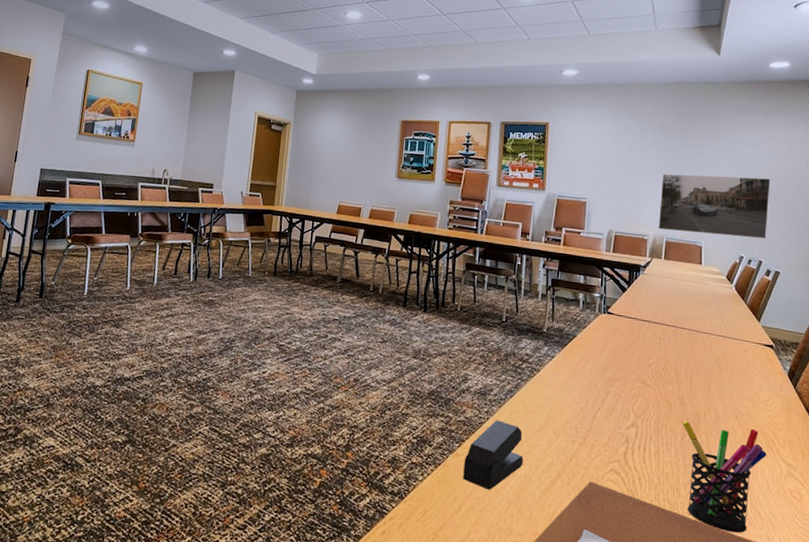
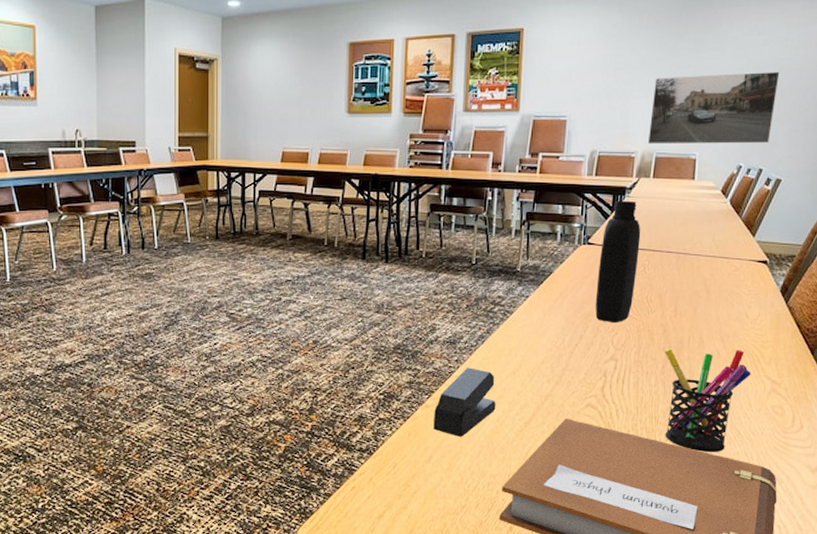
bottle: none [615,276,656,391] -> present [595,200,641,323]

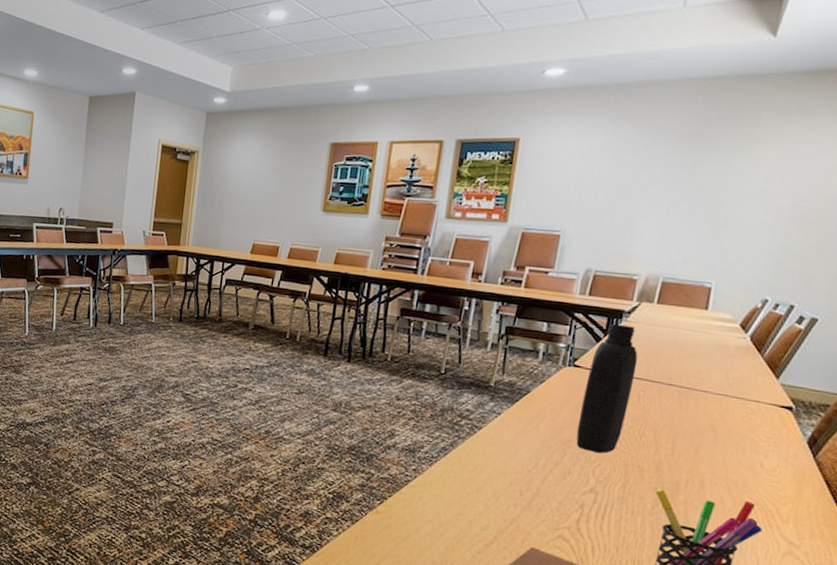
stapler: present [433,367,496,437] -> none [382,478,455,549]
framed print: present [647,71,780,145] -> none [653,198,825,279]

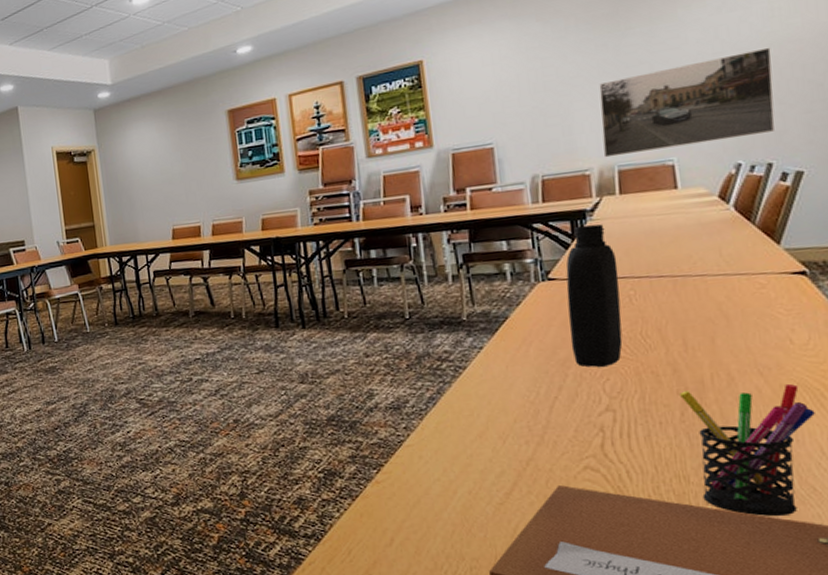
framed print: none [653,198,825,279] -> present [599,47,776,158]

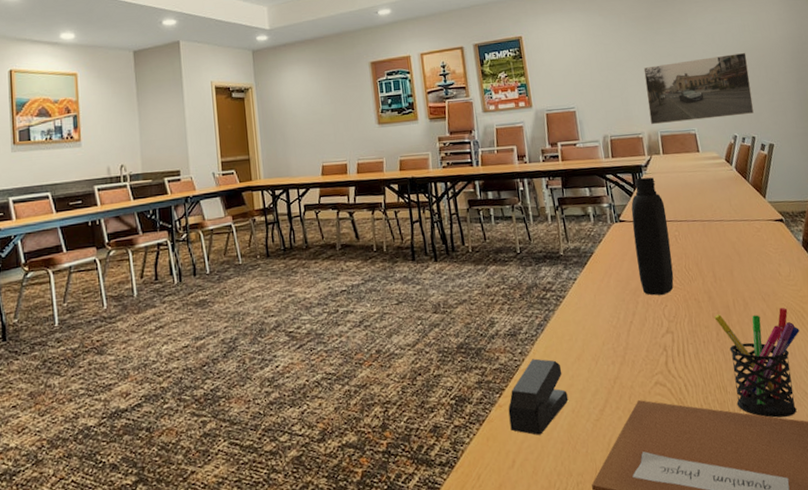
stapler: none [387,434,465,515] -> present [508,358,569,435]

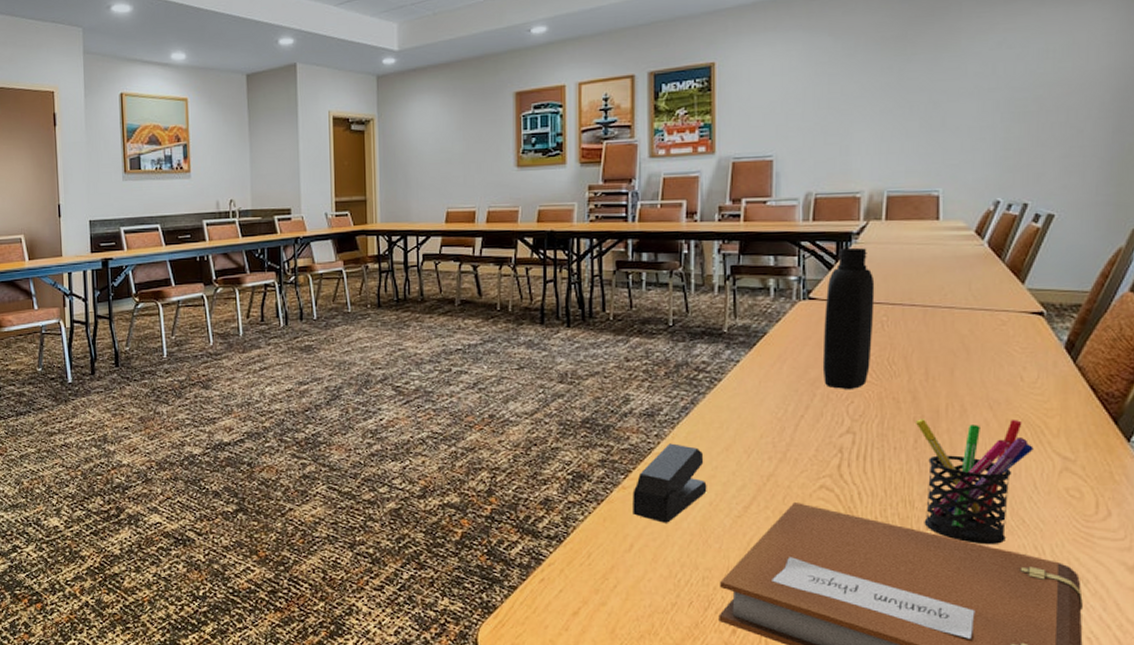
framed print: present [643,52,754,125] -> none [875,88,1041,182]

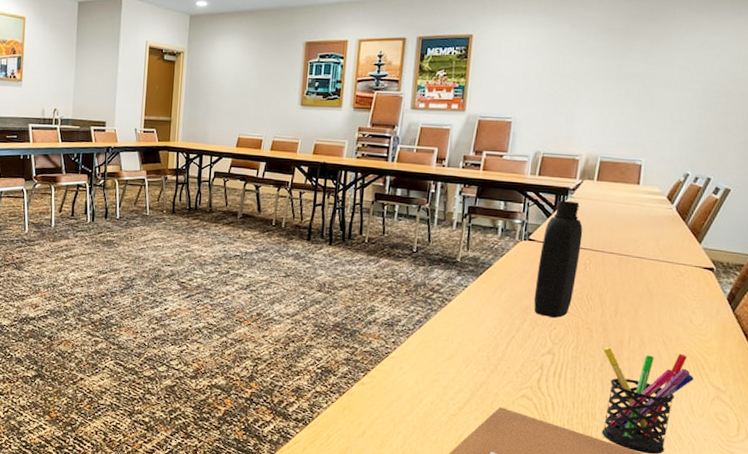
stapler: present [633,443,707,523] -> none [368,350,431,416]

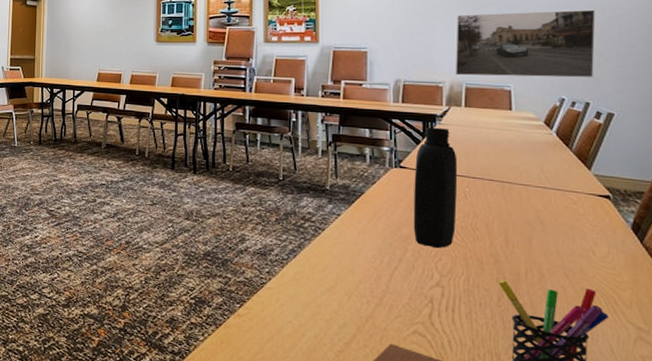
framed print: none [592,84,731,154] -> present [455,9,596,78]

